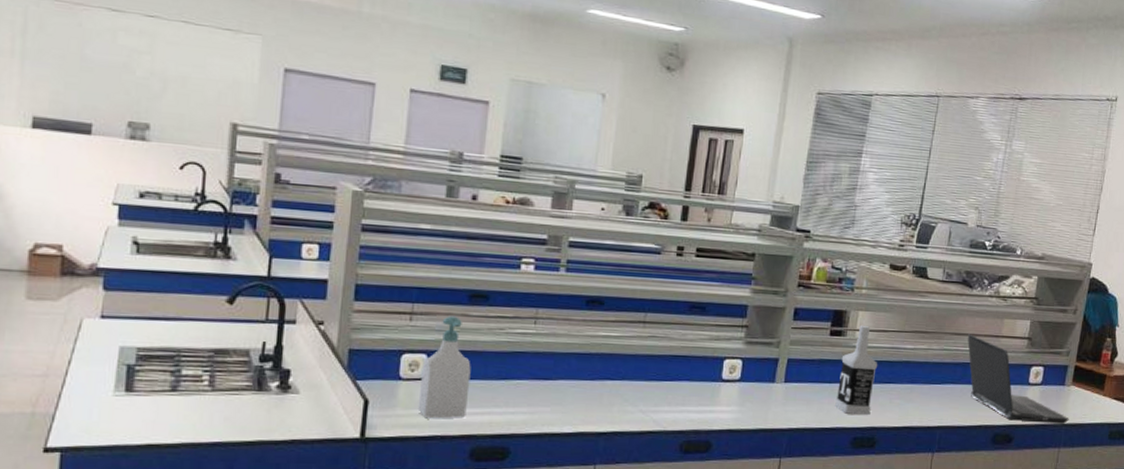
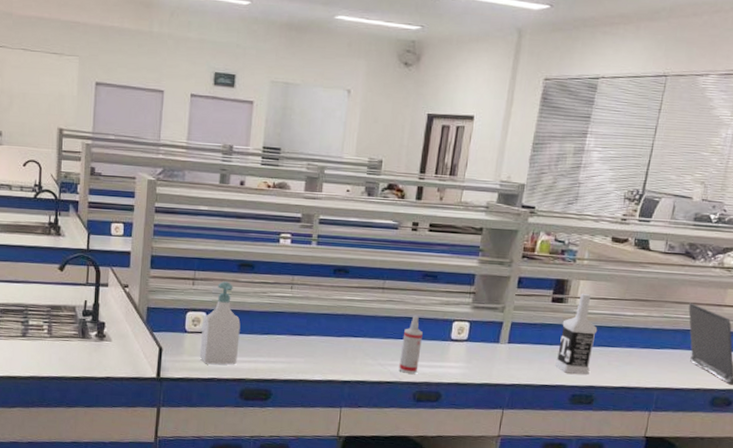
spray bottle: none [663,353,690,421] -> present [399,315,423,374]

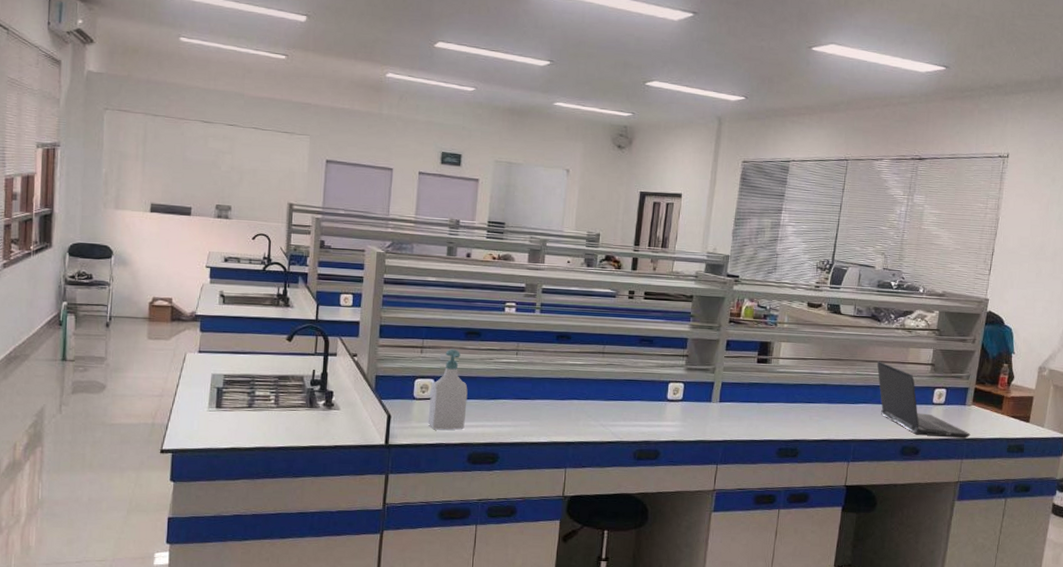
spray bottle: present [399,315,423,374] -> none [619,377,641,433]
vodka: present [555,293,598,375] -> none [763,354,799,429]

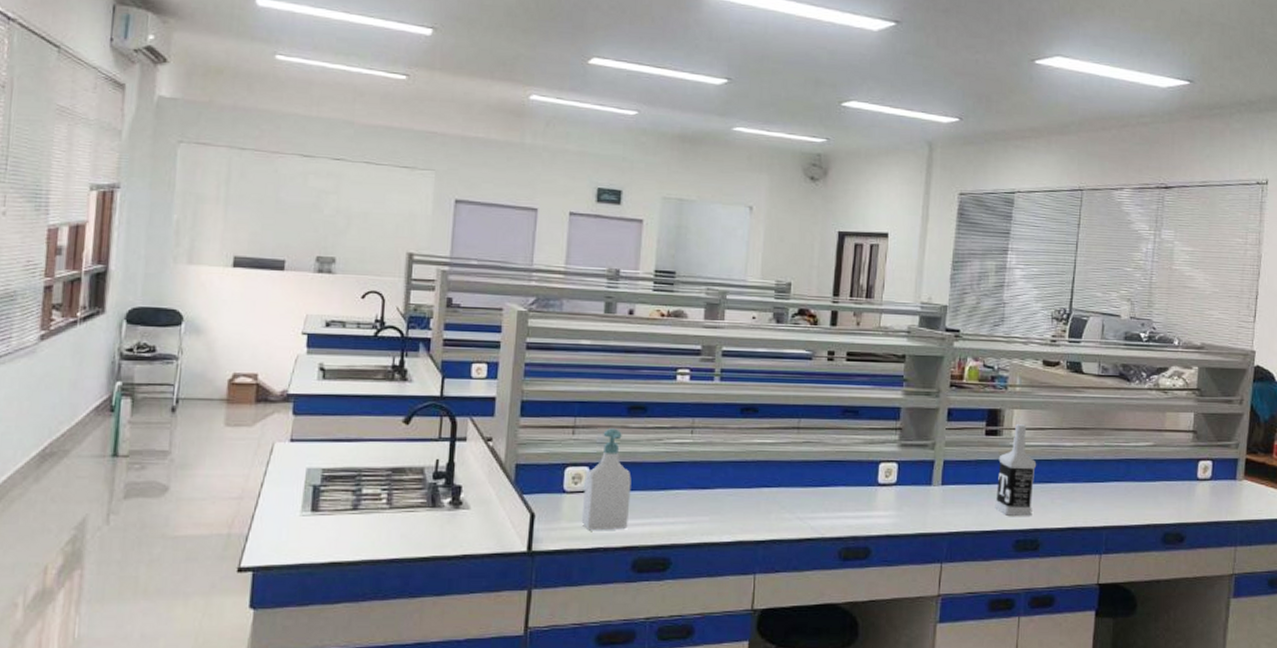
vodka: none [763,354,799,429] -> present [995,423,1037,516]
laptop computer: present [876,361,971,439] -> none [1128,429,1244,521]

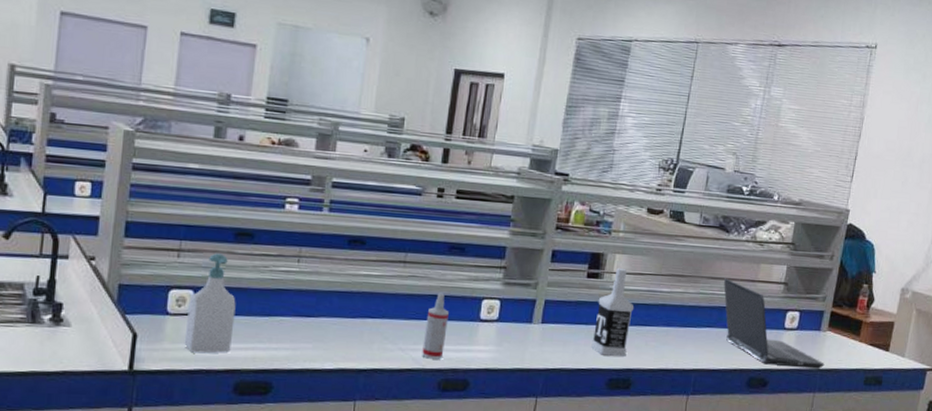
spray bottle: none [820,458,846,527] -> present [422,292,449,359]
laptop computer: none [1128,429,1244,521] -> present [723,278,825,369]

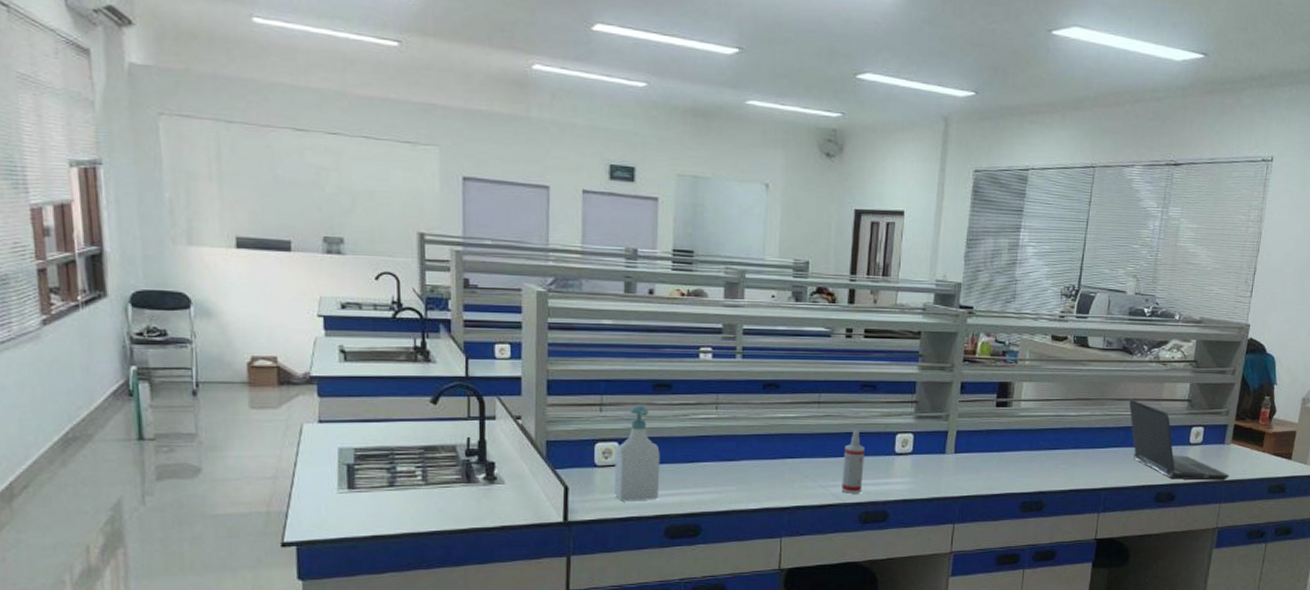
vodka: present [591,267,635,357] -> none [1004,395,1043,480]

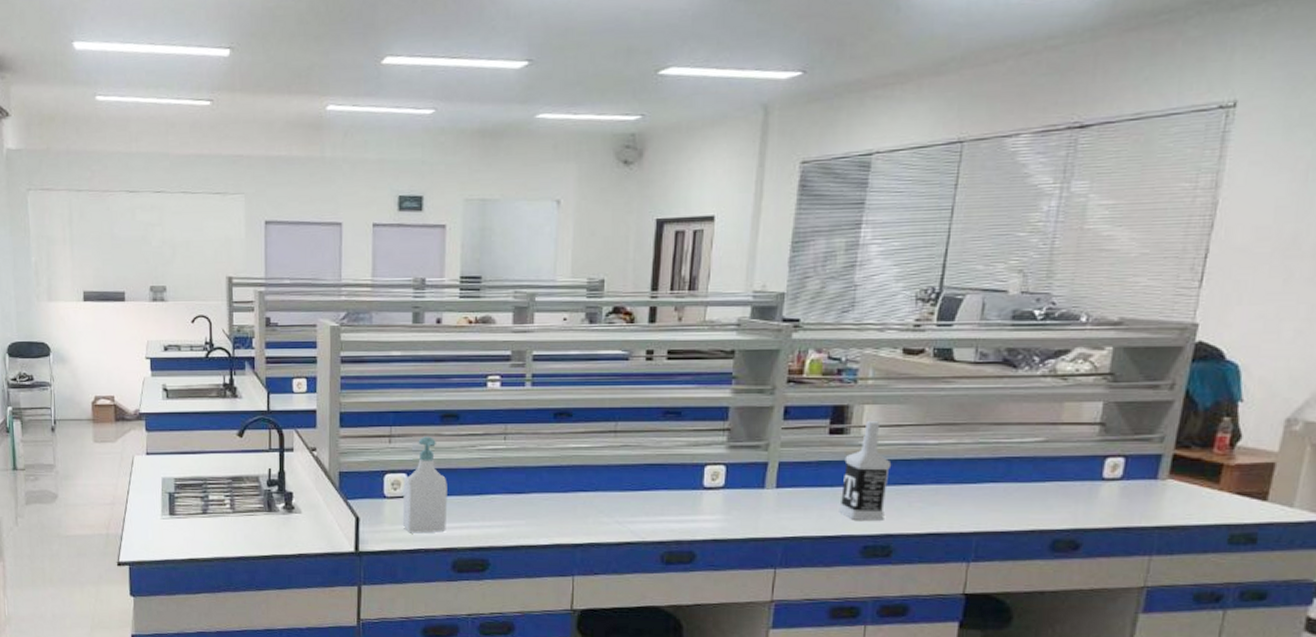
spray bottle: present [841,430,865,494] -> none [641,461,668,531]
vodka: none [1004,395,1043,480] -> present [839,420,892,521]
laptop computer: present [1128,399,1230,481] -> none [1011,423,1165,526]

